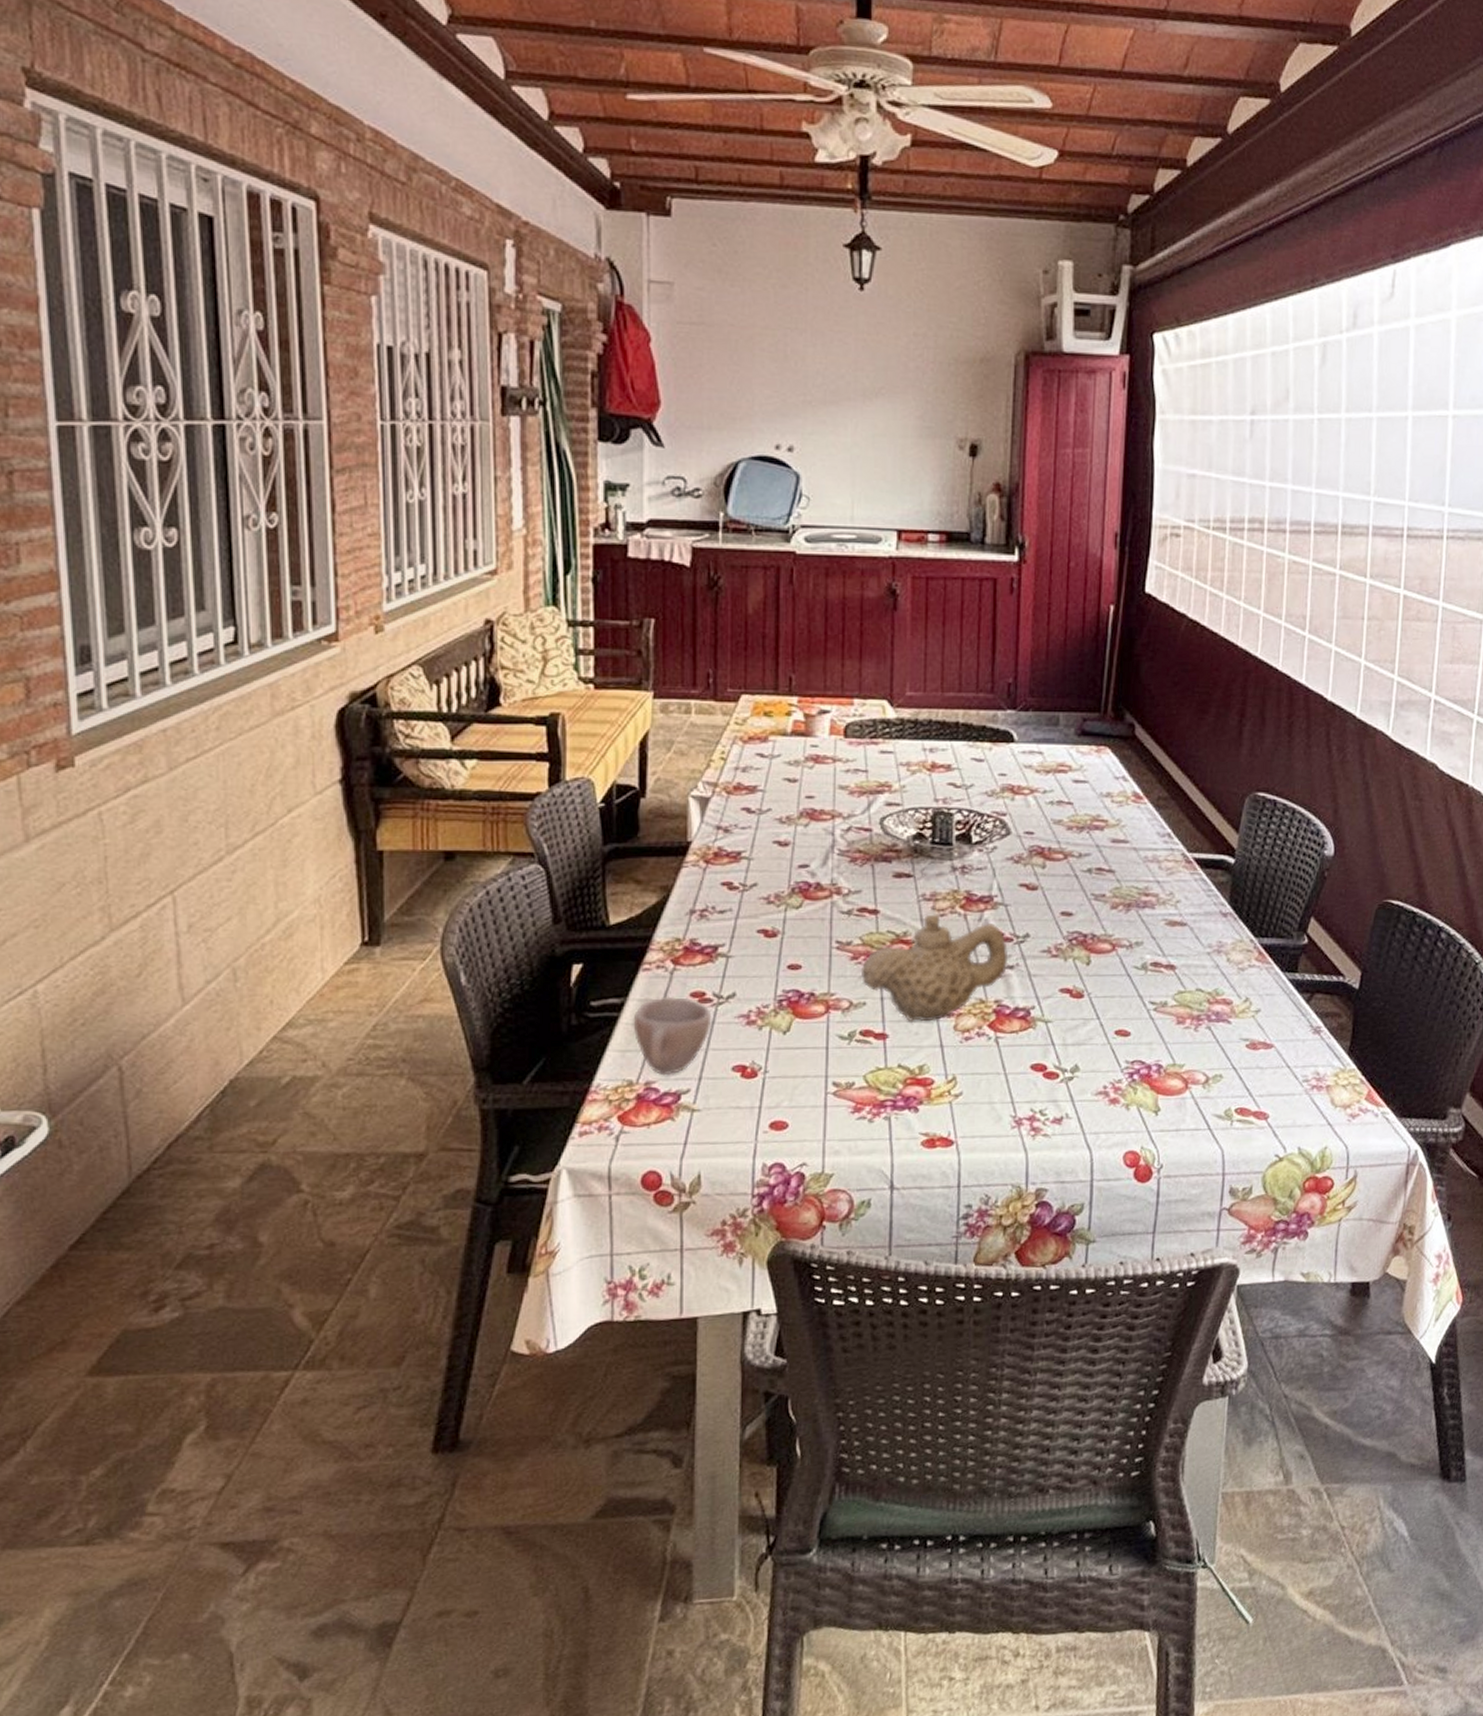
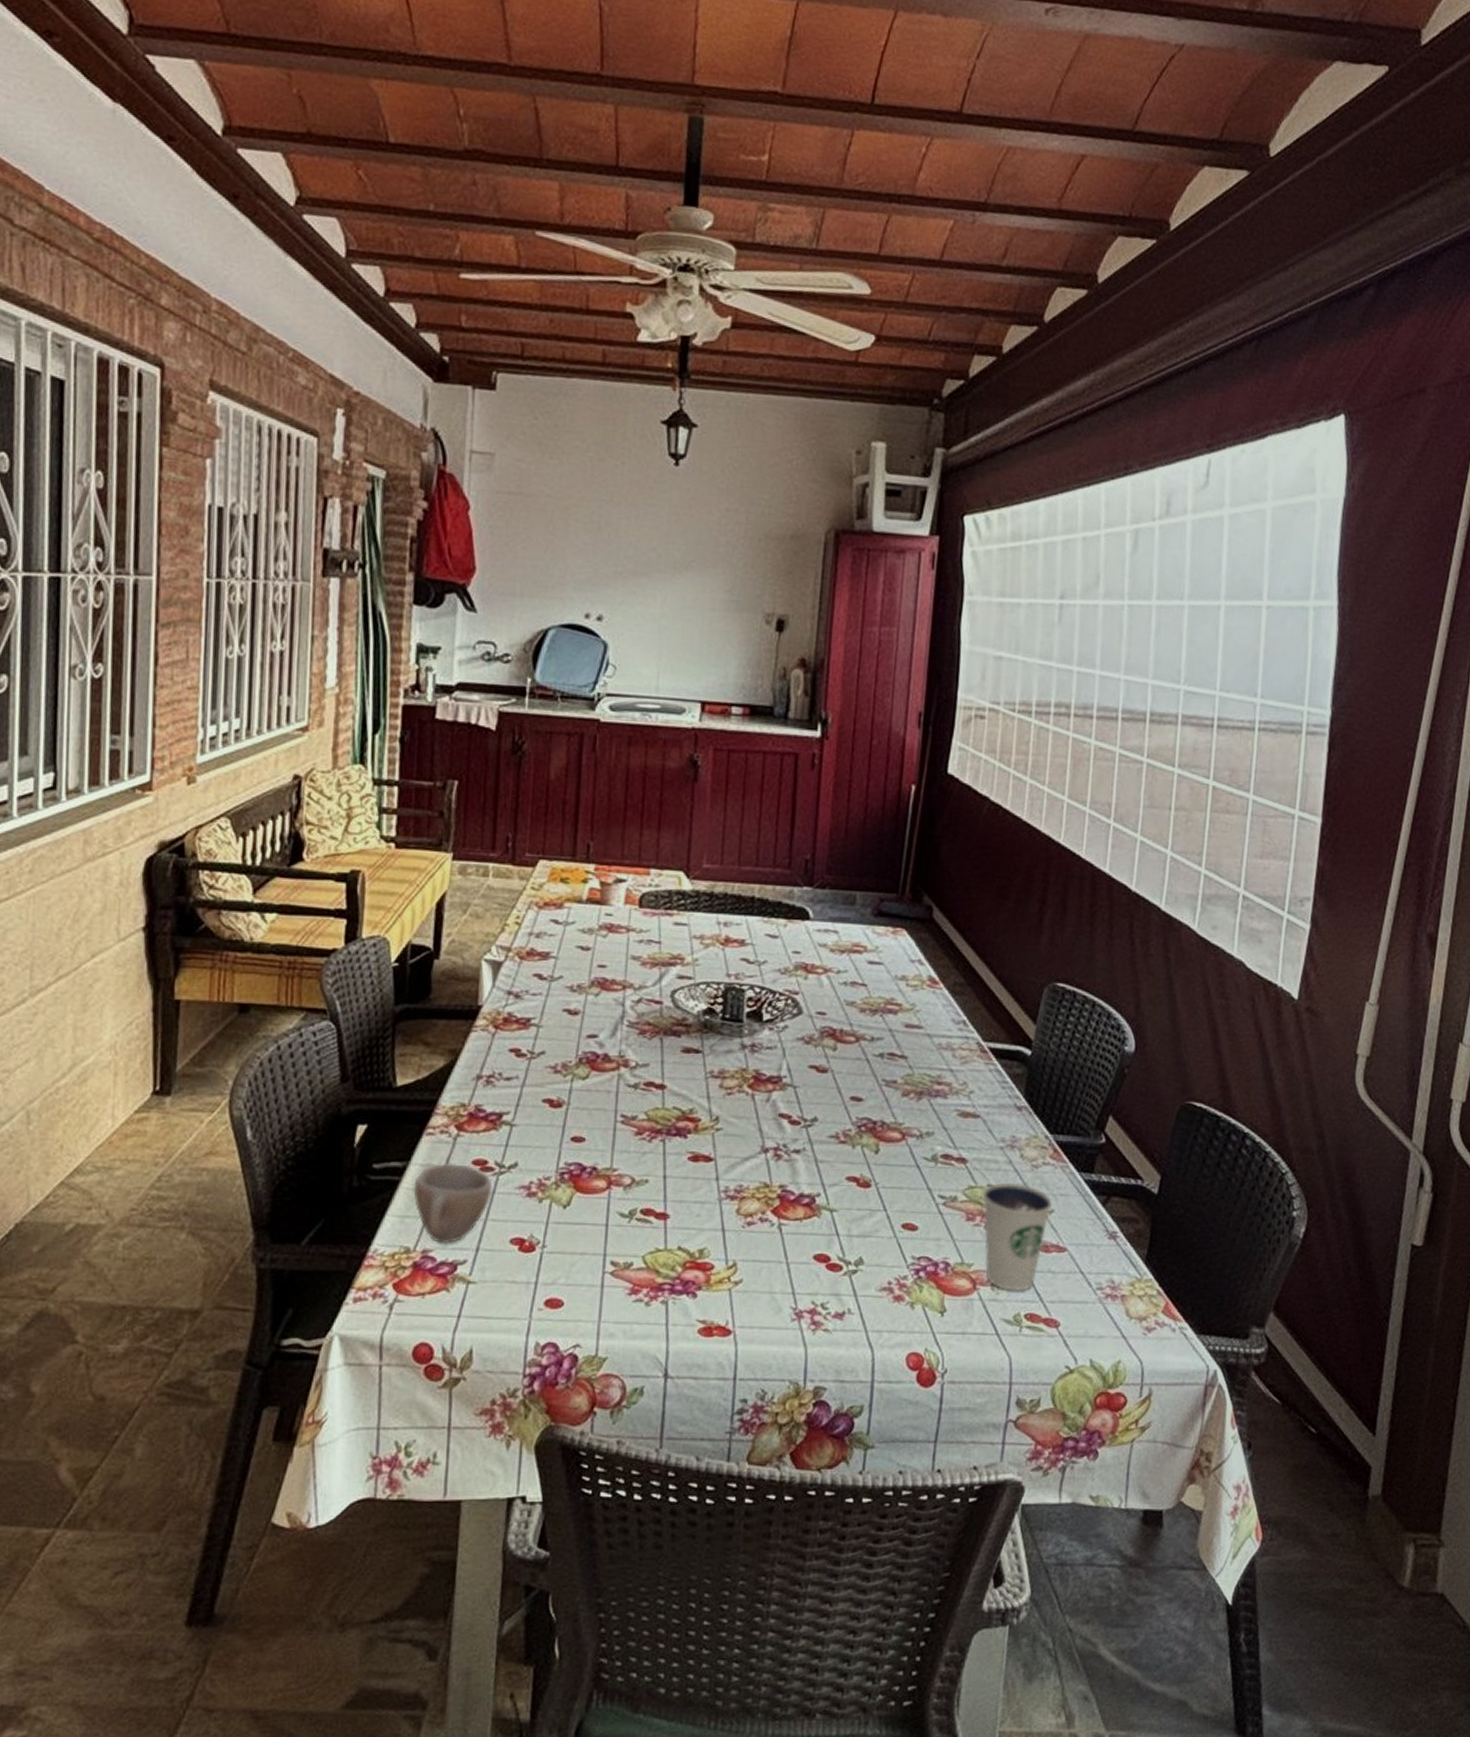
teapot: present [860,914,1008,1022] -> none [644,1092,795,1204]
dixie cup: none [1192,985,1258,1088] -> present [982,1182,1052,1291]

